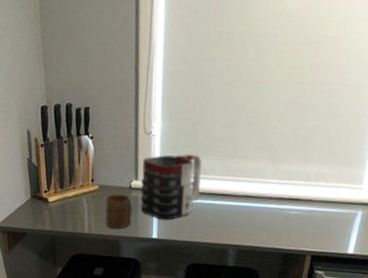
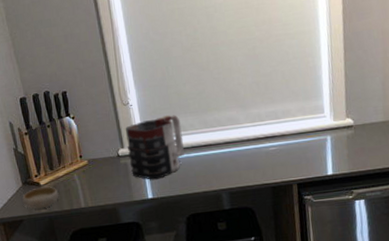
bowl: none [29,204,65,225] -> present [22,187,59,209]
cup: present [106,194,132,229] -> none [97,163,125,198]

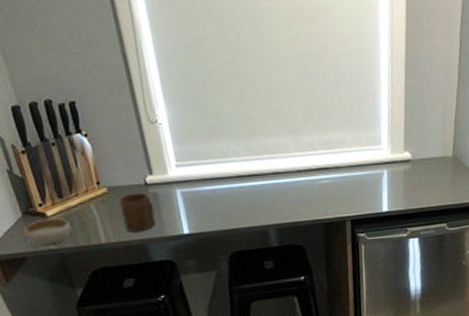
cup: none [97,163,125,198] -> present [119,192,156,233]
mug: present [126,114,184,180] -> none [154,137,226,213]

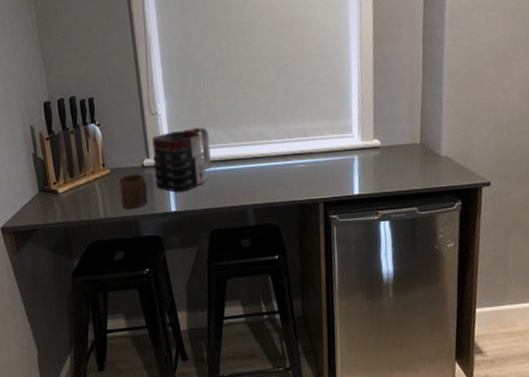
bowl: present [23,218,72,244] -> none [38,195,77,218]
mug: none [154,137,226,213] -> present [152,126,211,192]

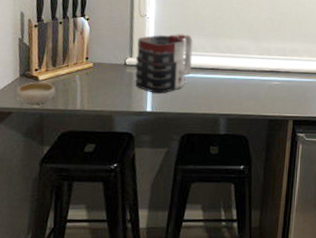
bowl: none [38,195,77,218] -> present [16,82,56,103]
cup: present [120,173,148,209] -> none [99,70,127,104]

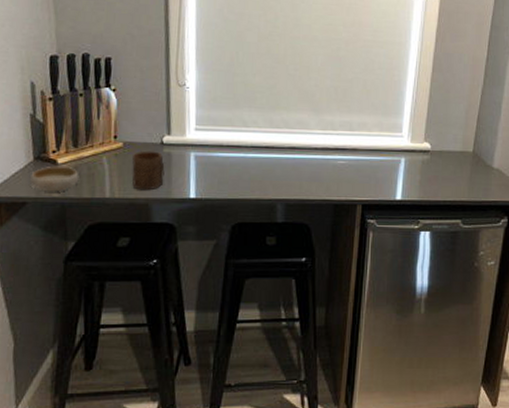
cup: none [99,70,127,104] -> present [132,151,165,191]
mug: present [135,33,193,94] -> none [174,105,243,177]

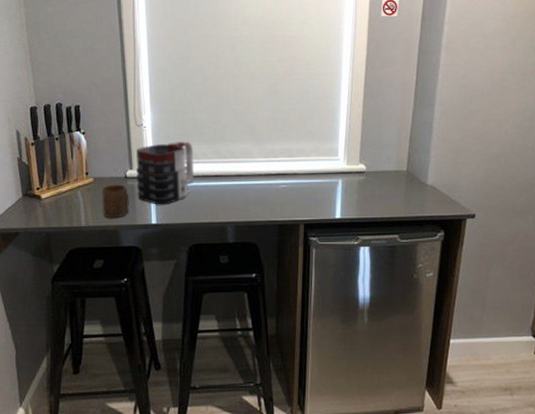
bowl: present [30,167,79,191] -> none [21,201,60,222]
mug: none [174,105,243,177] -> present [136,140,194,205]

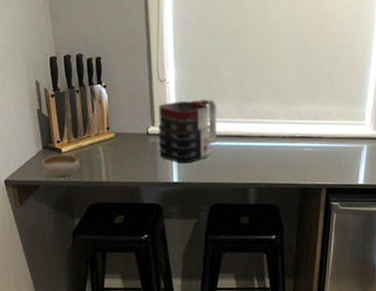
bowl: none [21,201,60,222] -> present [41,155,80,176]
cup: present [102,184,129,219] -> none [123,140,151,175]

